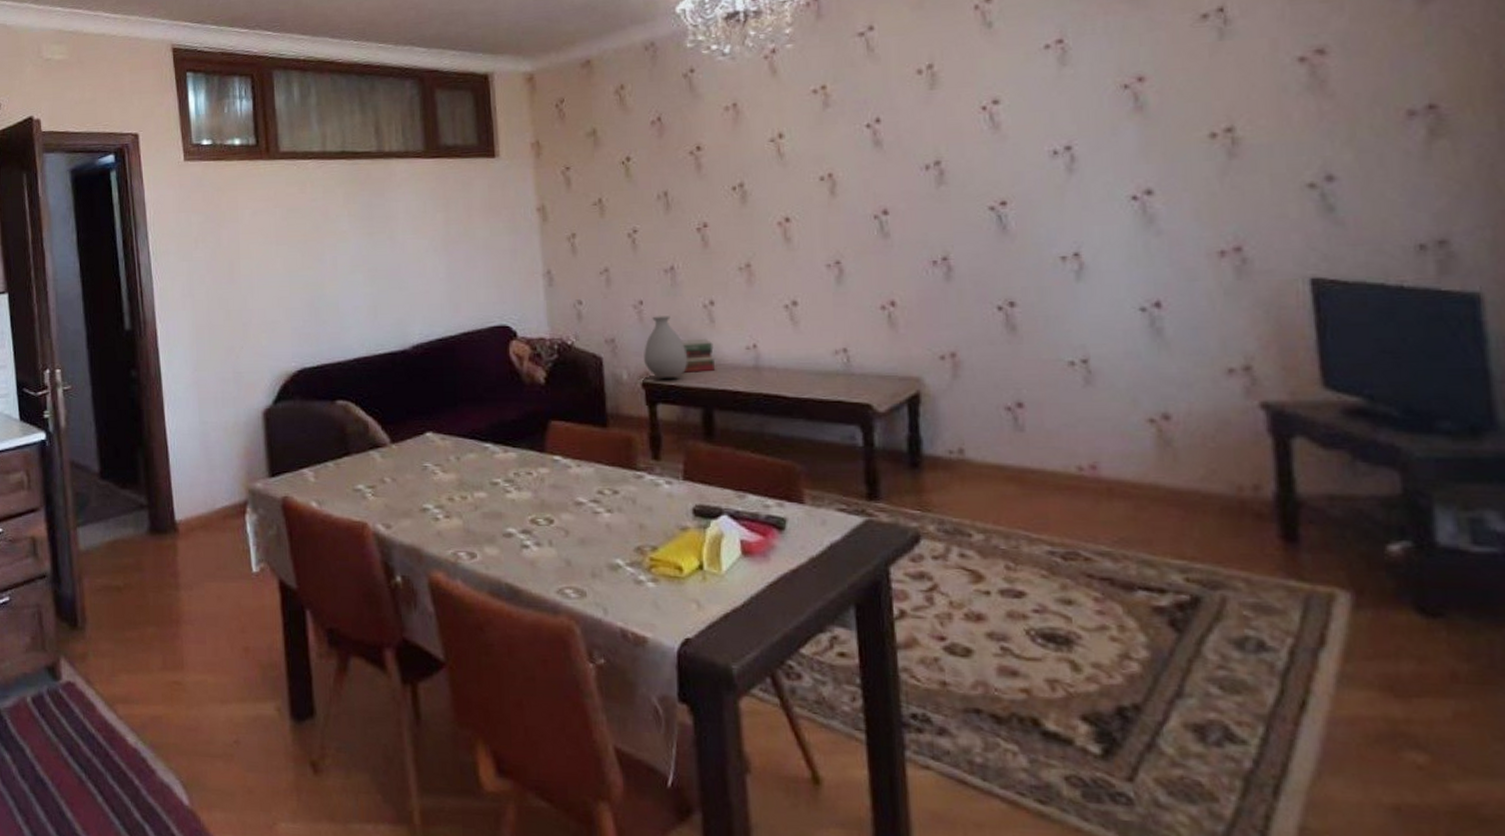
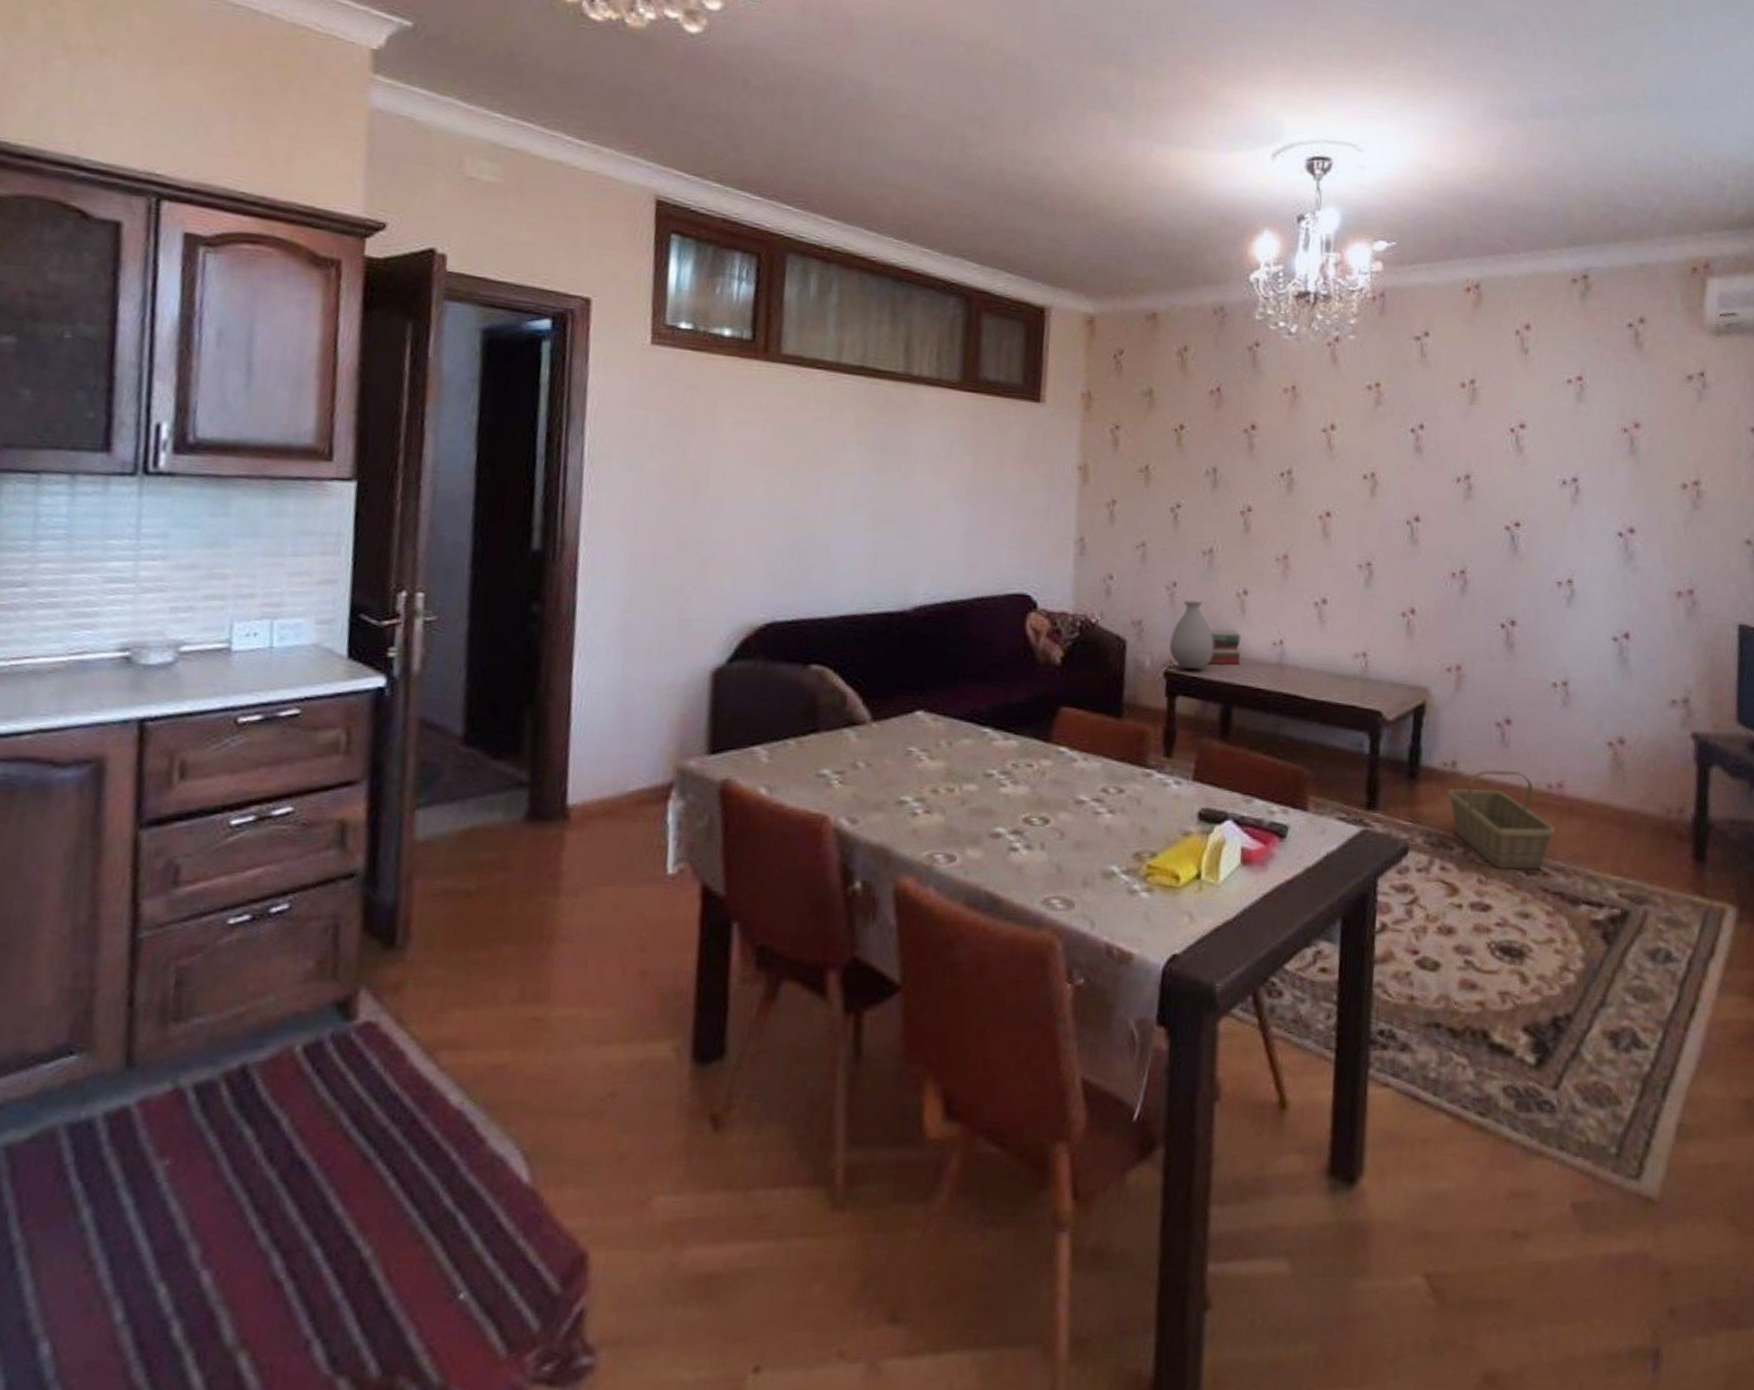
basket: none [957,454,1093,556] -> present [1447,769,1555,870]

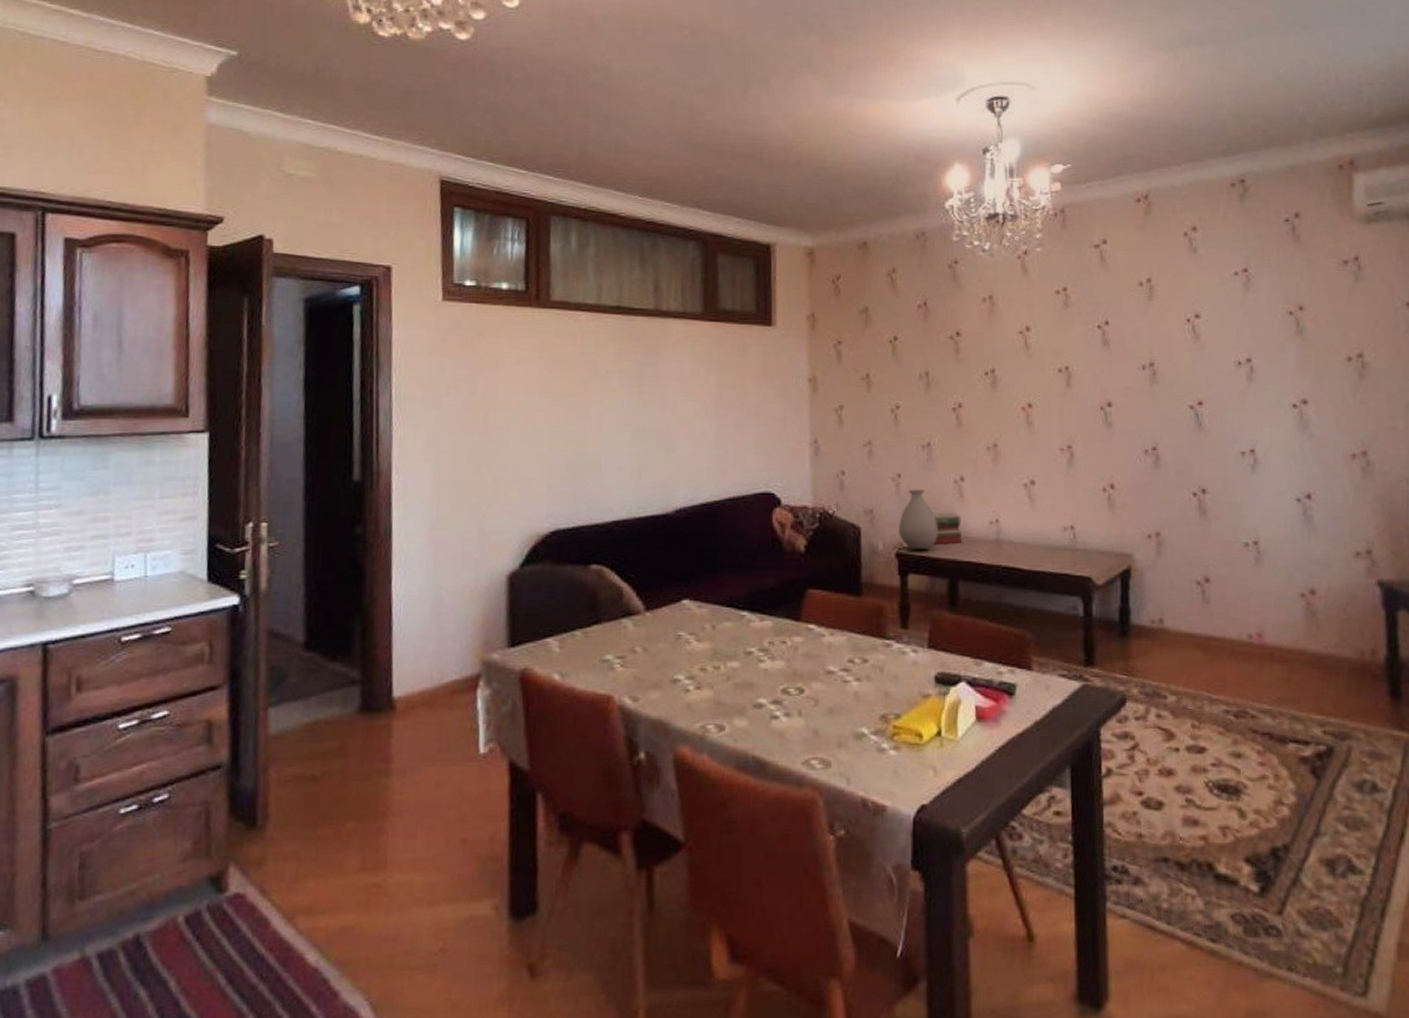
basket: present [1447,769,1555,870] -> none [1157,623,1258,714]

